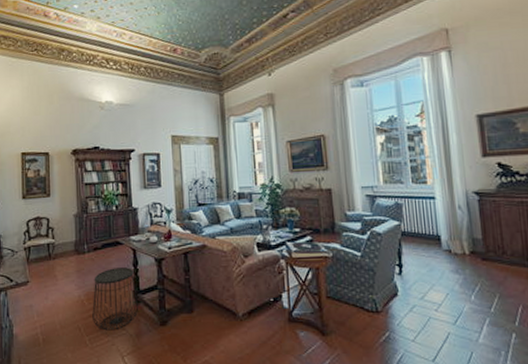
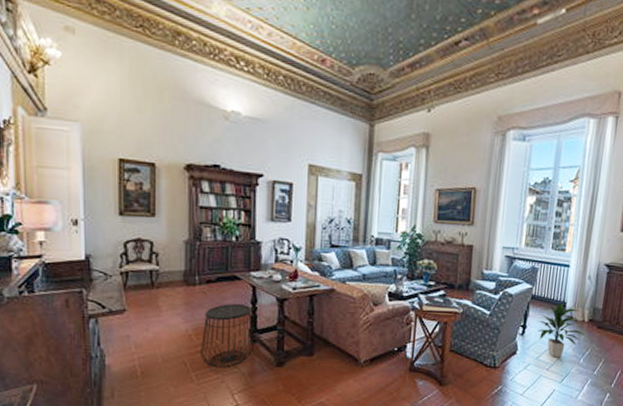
indoor plant: none [415,237,470,296] -> present [538,303,585,358]

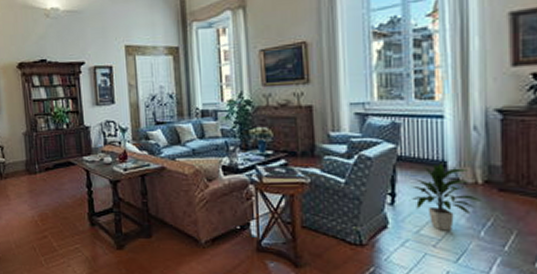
side table: present [201,304,255,368] -> none [46,189,95,252]

